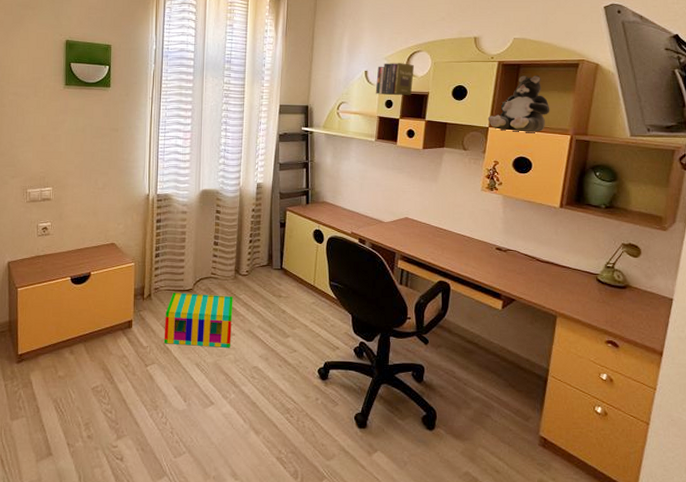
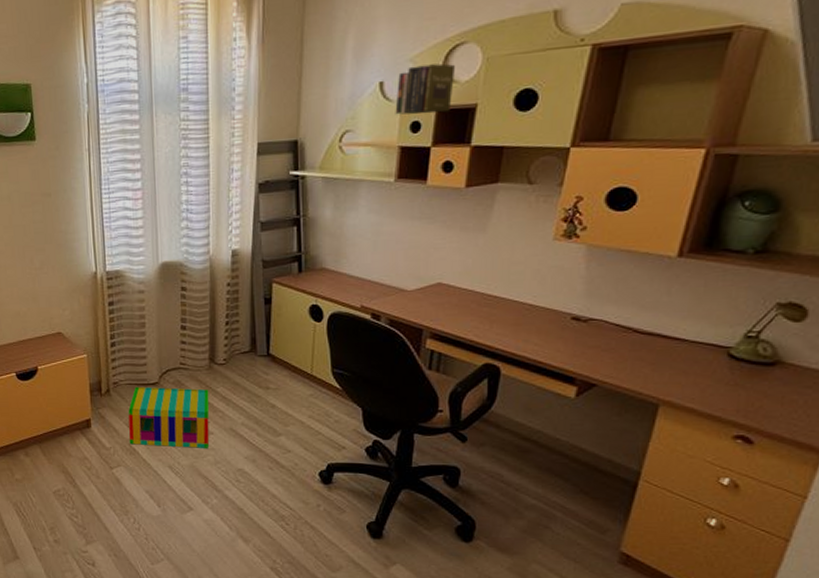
plush toy: present [487,75,550,132] -> none [569,60,675,151]

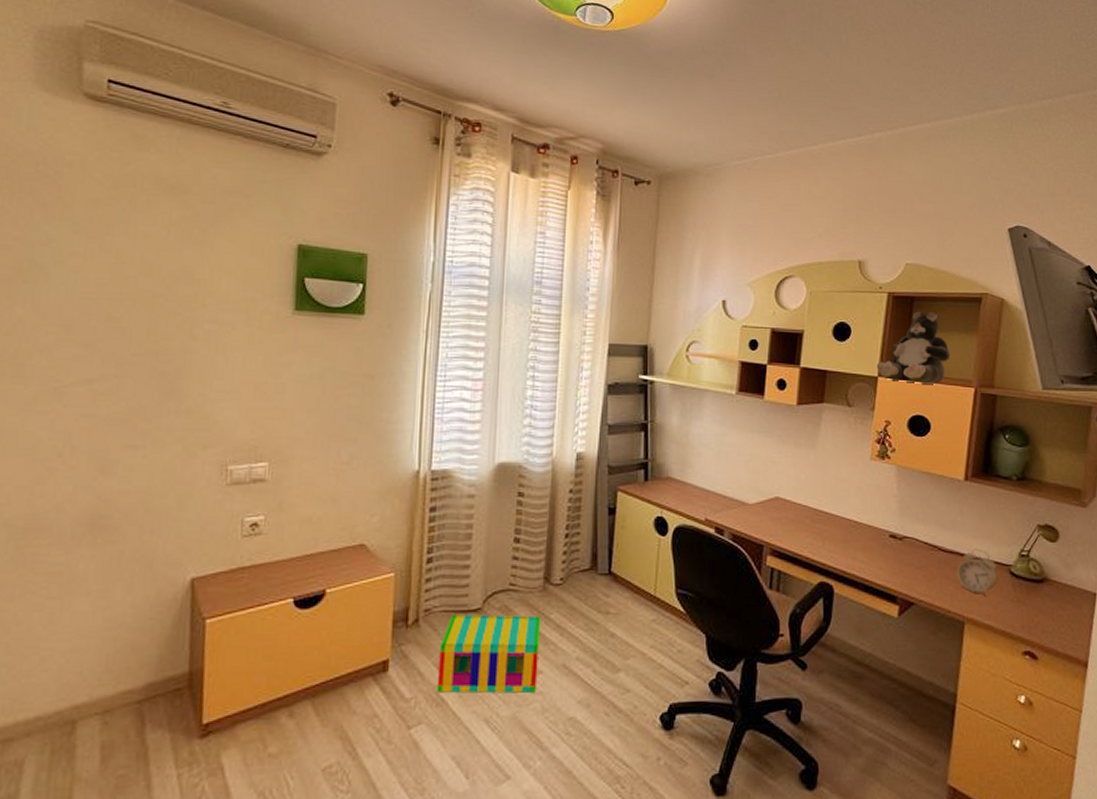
books: present [395,63,455,115] -> none [736,290,785,335]
plush toy: none [569,60,675,151] -> present [876,311,950,384]
alarm clock: none [655,331,711,379] -> present [957,549,998,596]

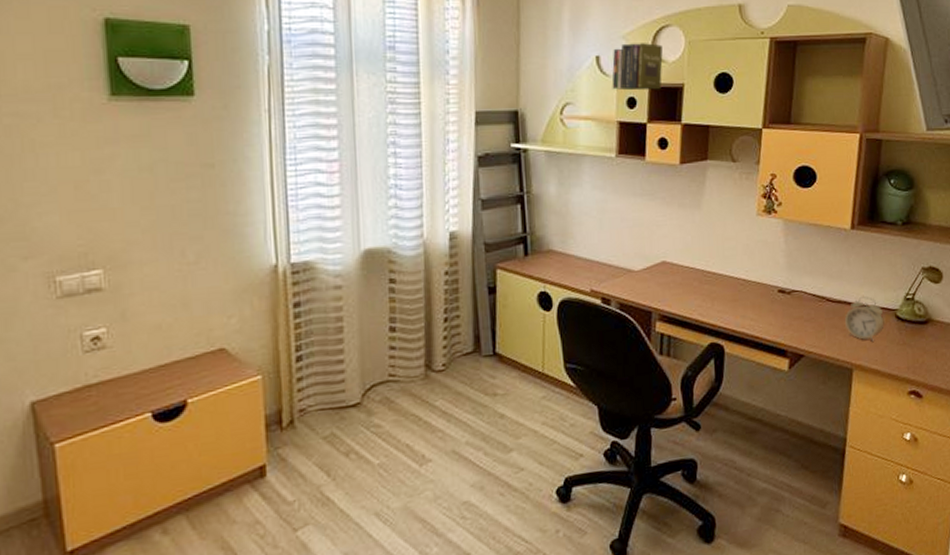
toy box: present [436,614,541,693] -> none [320,405,427,492]
books: none [736,290,785,335] -> present [612,43,663,91]
plush toy: present [876,311,950,384] -> none [760,56,835,133]

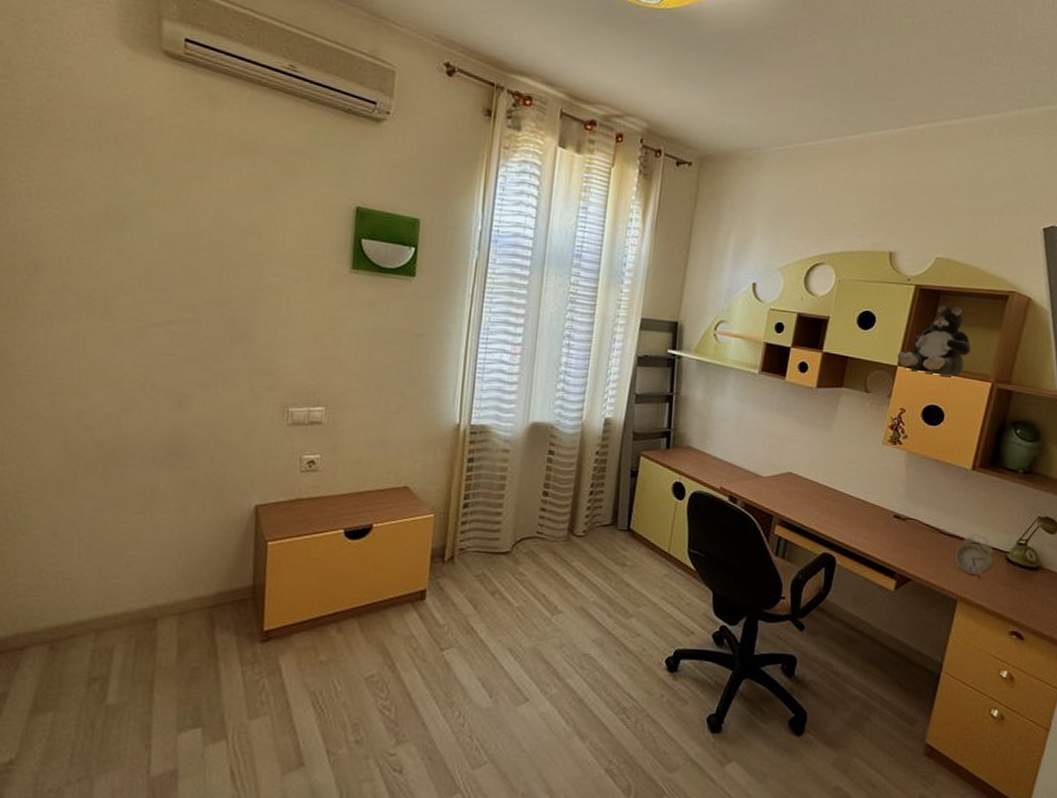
books: present [612,43,663,91] -> none [763,275,814,320]
plush toy: none [760,56,835,133] -> present [897,305,971,377]

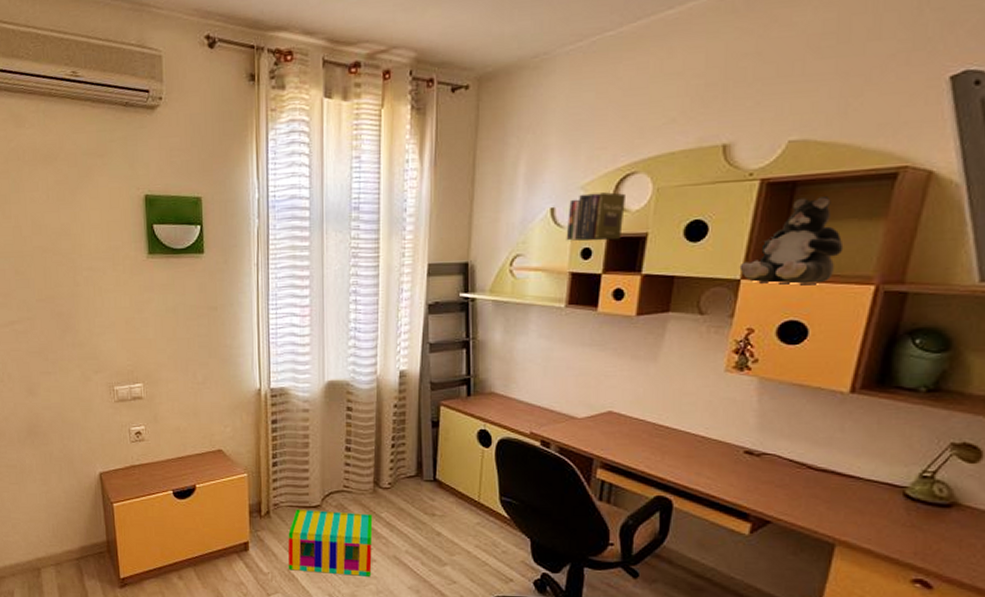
toy box: none [467,554,564,629] -> present [288,509,373,576]
books: none [763,275,814,320] -> present [566,192,625,242]
alarm clock: present [955,534,994,578] -> none [830,468,886,518]

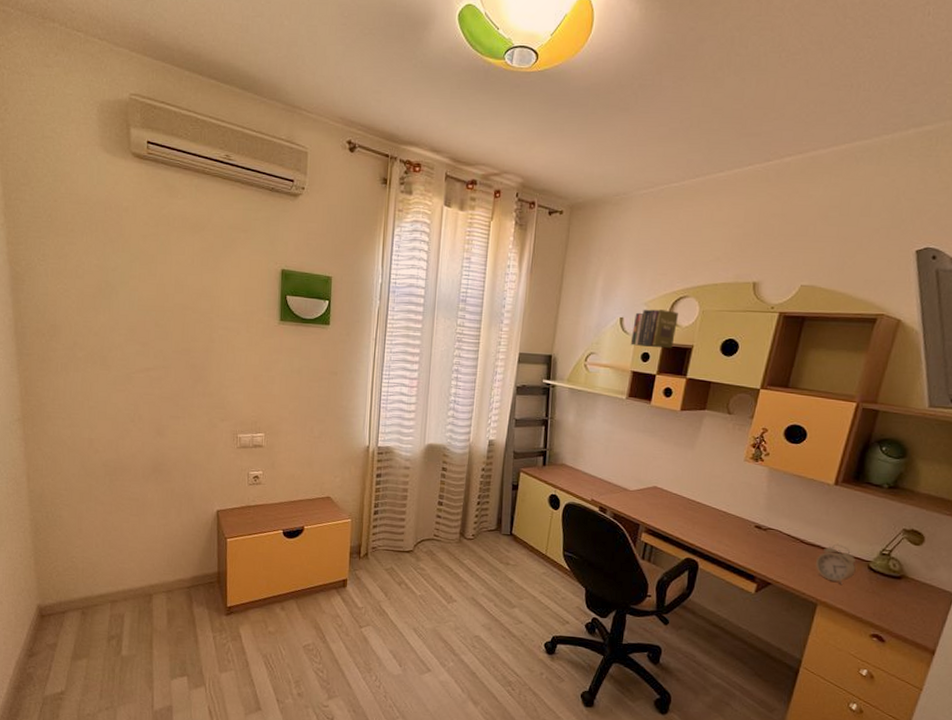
toy box: present [288,509,373,576] -> none [380,552,457,614]
plush toy: present [739,196,844,284] -> none [759,330,836,398]
alarm clock: none [830,468,886,518] -> present [816,544,856,584]

